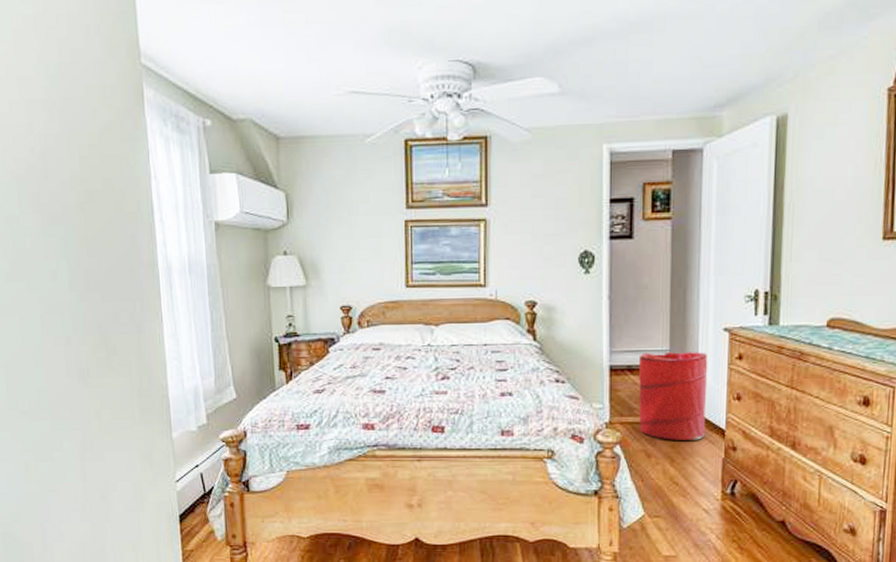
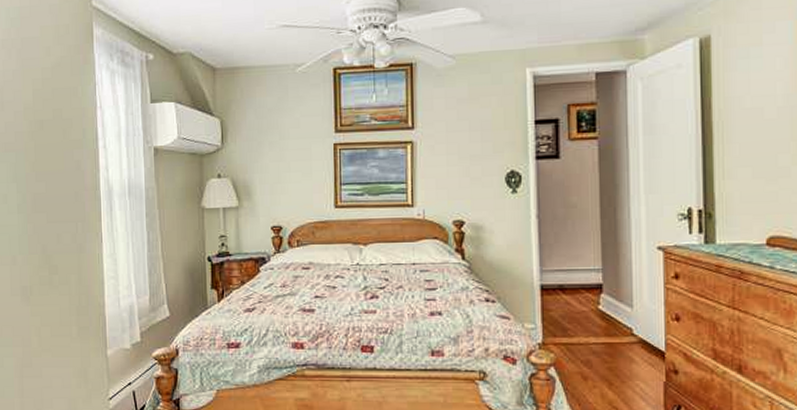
laundry hamper: present [638,352,708,440] -> none [571,271,645,362]

